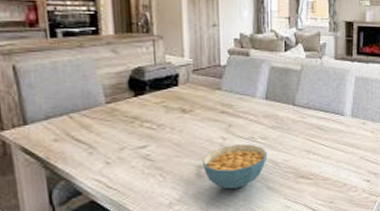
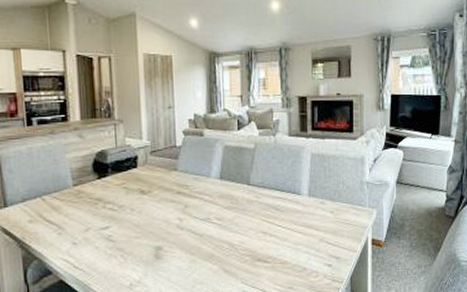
cereal bowl: present [202,144,268,189] -> none [160,225,224,272]

